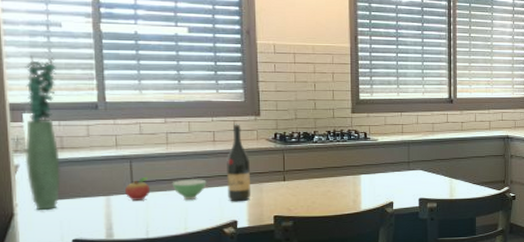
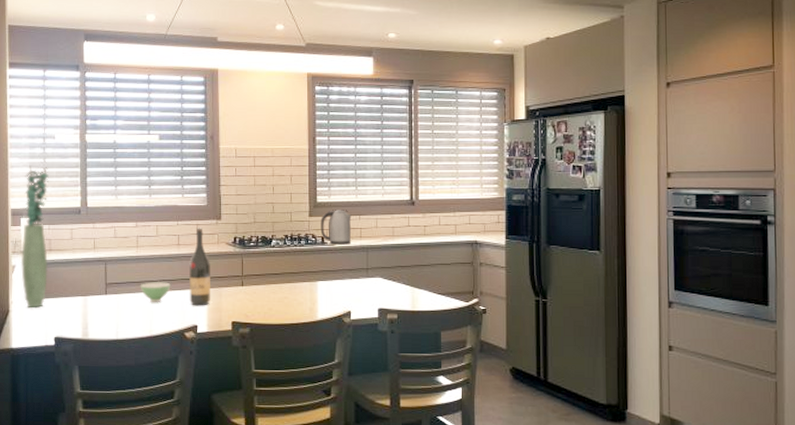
fruit: present [125,177,151,200] -> none [100,279,122,301]
kettle: none [363,107,394,140] -> present [320,210,352,245]

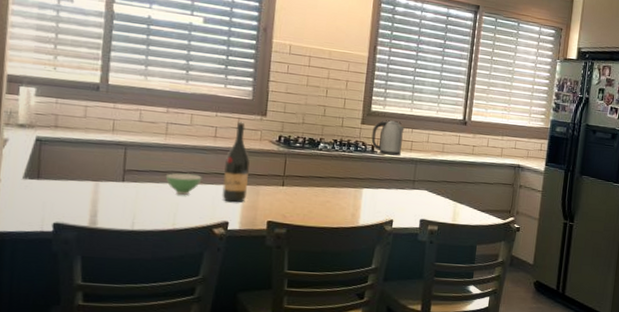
vase: present [20,165,49,309] -> none [14,27,62,189]

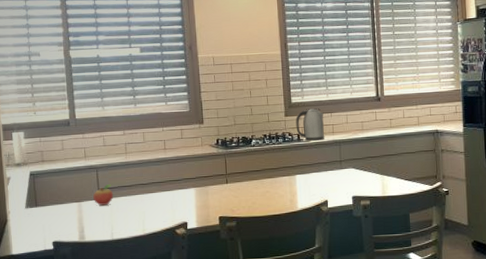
fruit: none [115,166,143,190] -> present [93,184,114,206]
bowl: present [165,173,202,195] -> none [131,184,160,204]
wine bottle: present [222,121,250,202] -> none [176,132,199,204]

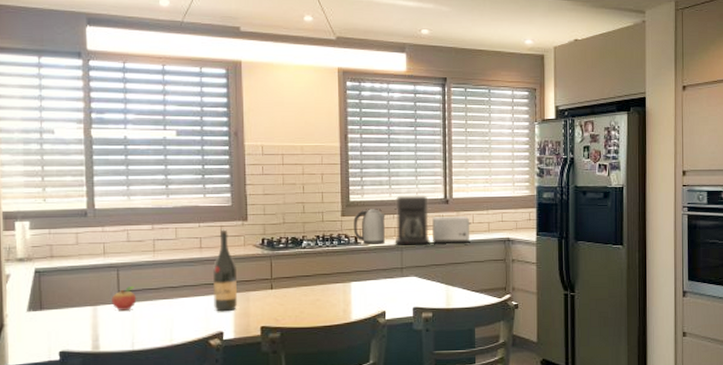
wine bottle: none [176,132,199,204] -> present [213,229,238,311]
coffee maker: none [332,94,365,141] -> present [395,195,430,245]
toaster: none [366,112,402,139] -> present [431,216,471,245]

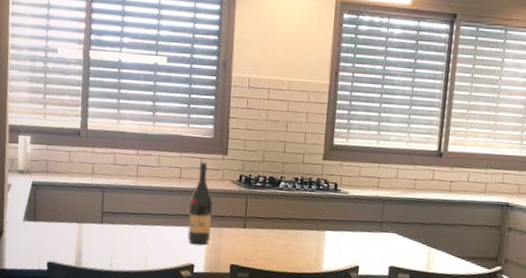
fruit: present [112,286,137,311] -> none [95,208,118,231]
kettle: present [353,209,386,245] -> none [334,155,371,195]
coffee maker: present [395,195,430,245] -> none [377,143,419,200]
toaster: present [431,216,471,245] -> none [418,170,466,205]

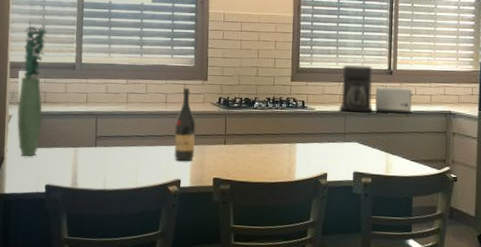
vase: none [16,79,49,230] -> present [16,21,47,157]
coffee maker: none [377,143,419,200] -> present [339,64,373,113]
toaster: none [418,170,466,205] -> present [374,86,414,115]

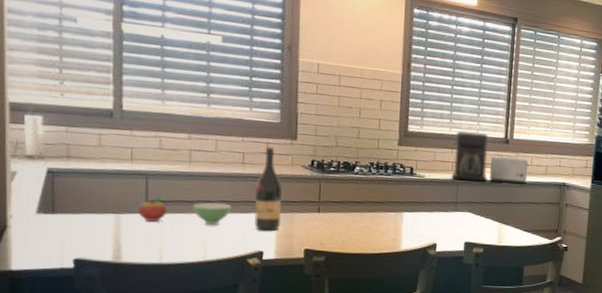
vase: present [16,21,47,157] -> none [23,50,67,225]
fruit: none [90,132,110,154] -> present [138,196,168,222]
bowl: none [128,137,157,156] -> present [192,202,232,225]

